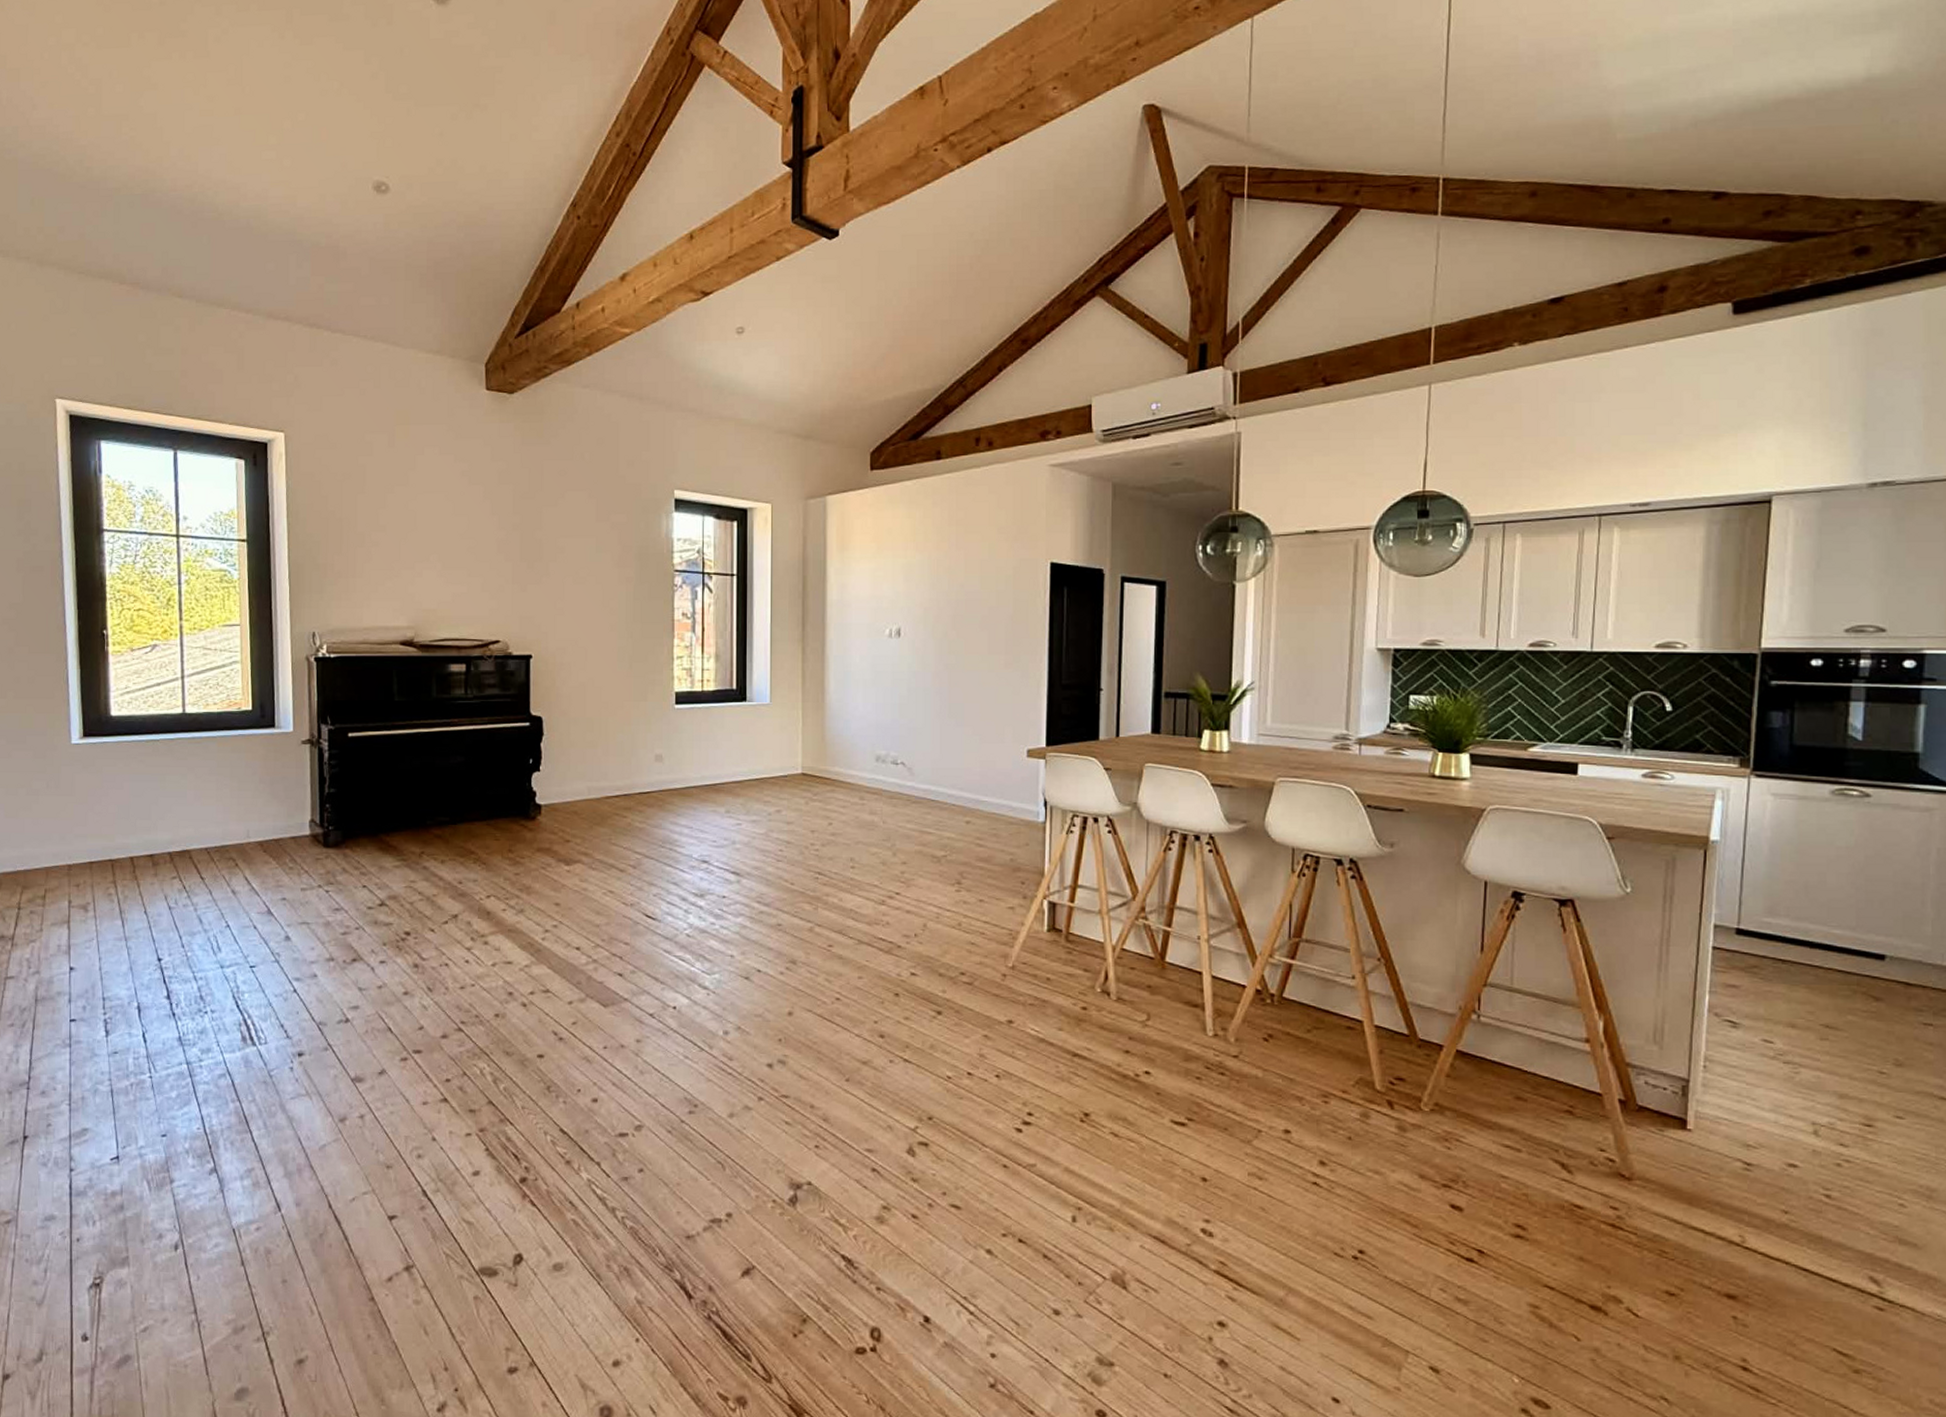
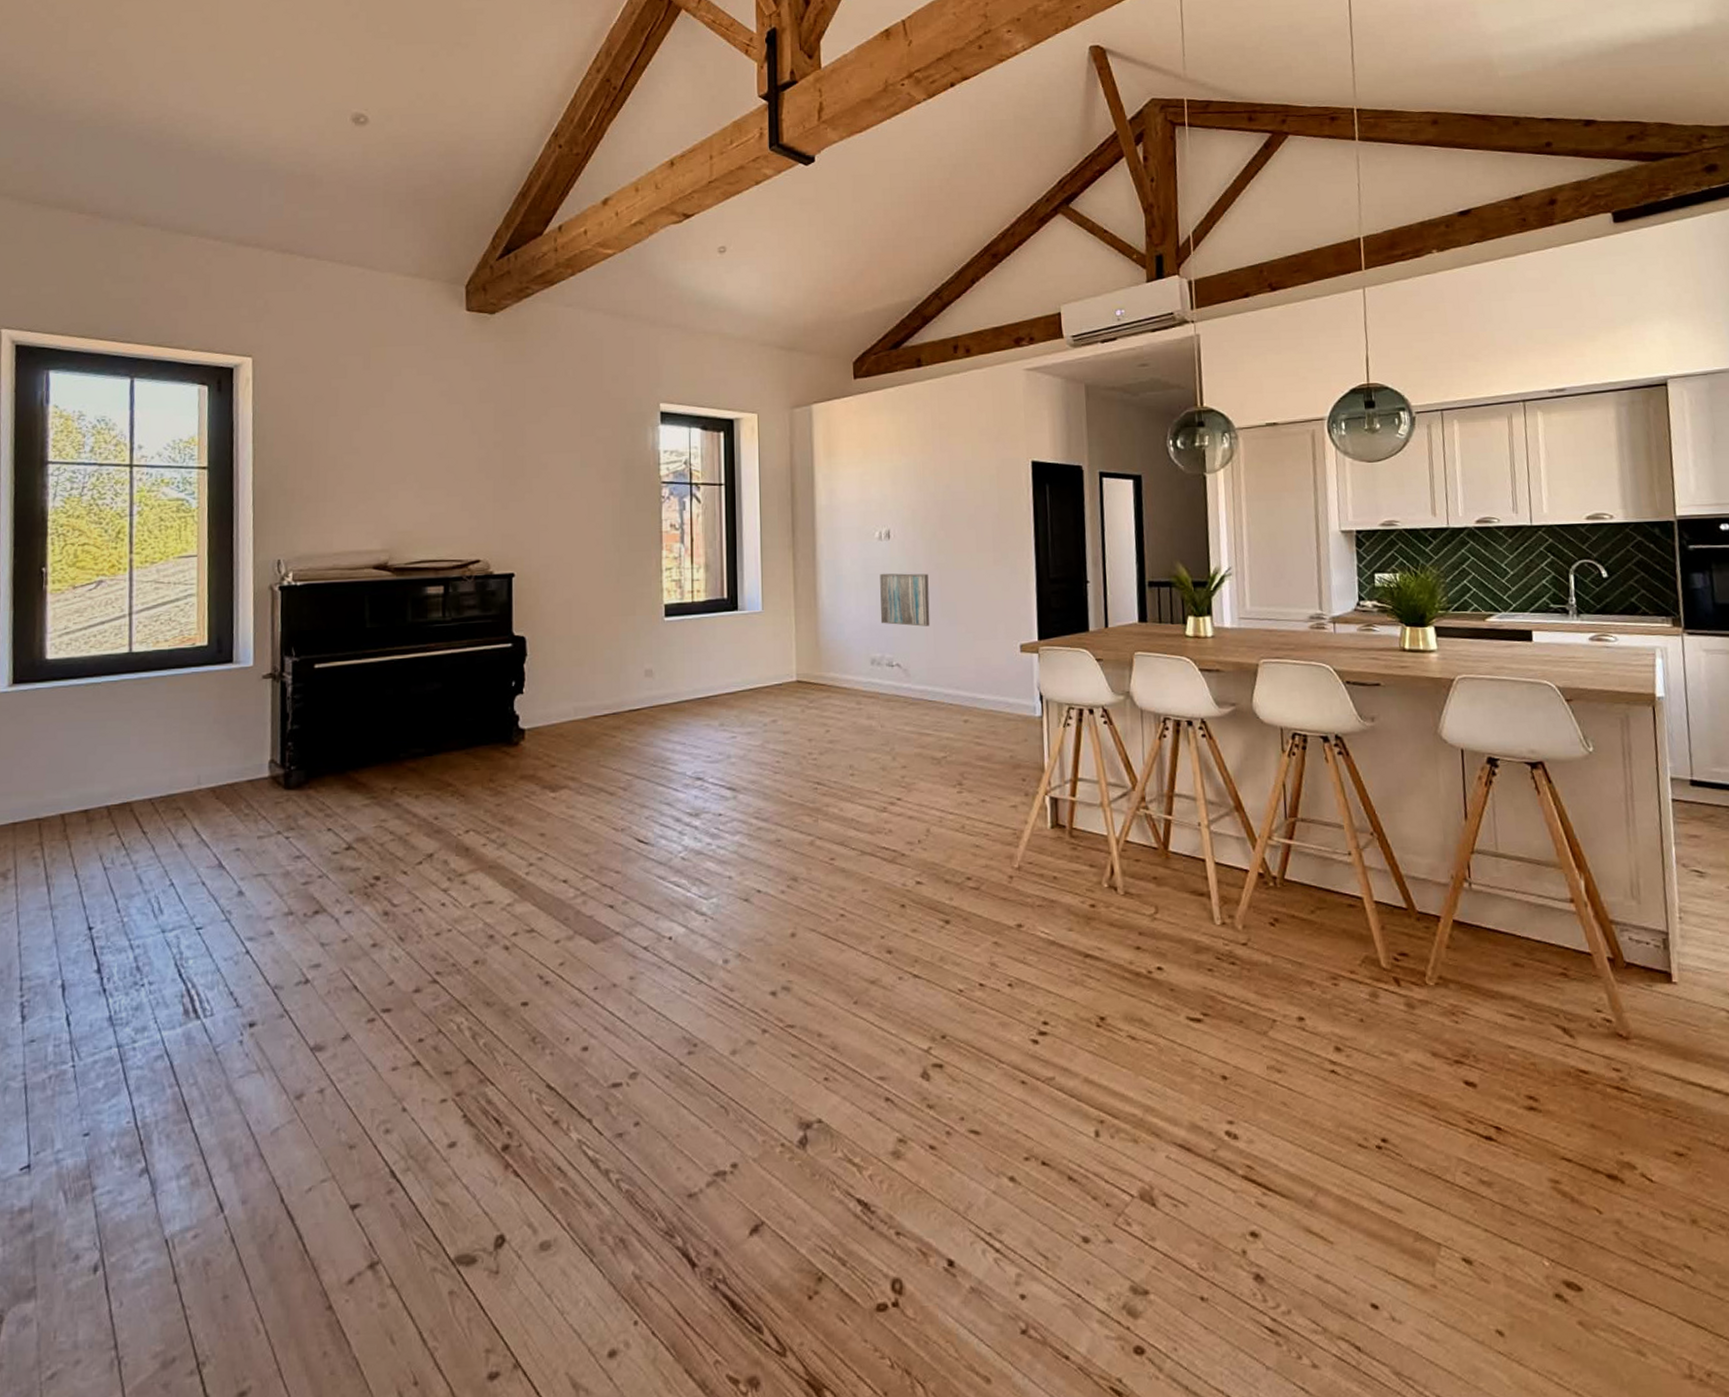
wall art: none [887,671,937,726] -> present [880,573,930,627]

